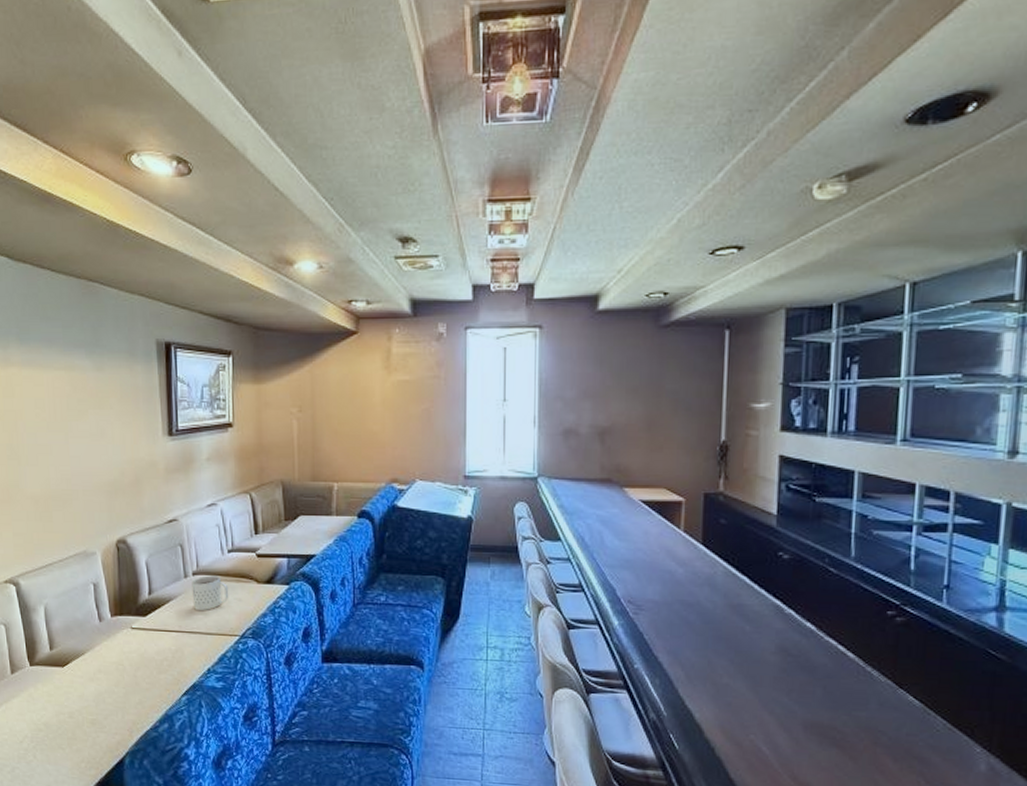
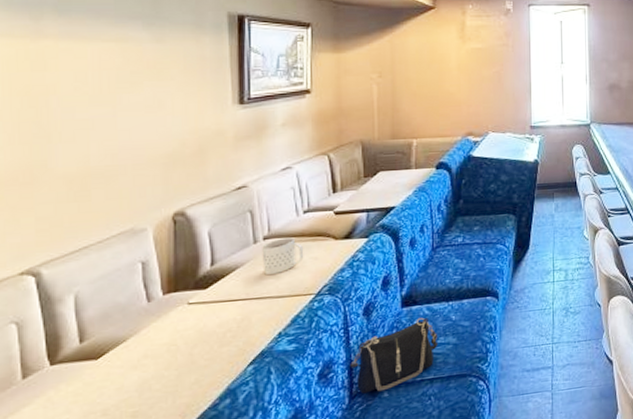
handbag: none [273,676,359,745] -> present [350,317,439,394]

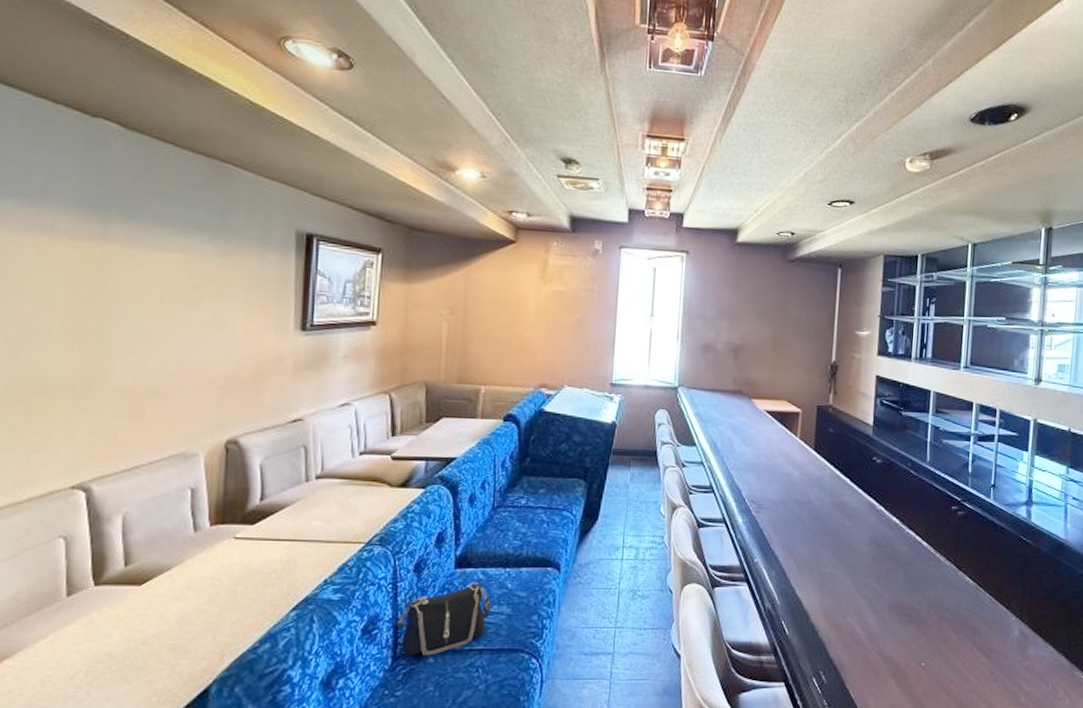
mug: present [262,237,304,276] -> none [313,479,357,518]

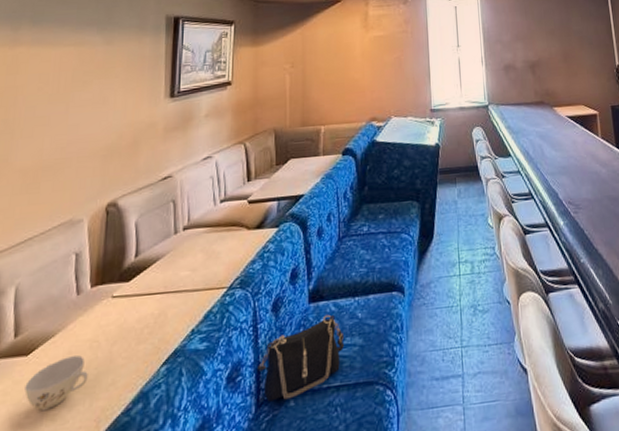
teacup: none [139,591,210,640] -> present [24,355,88,412]

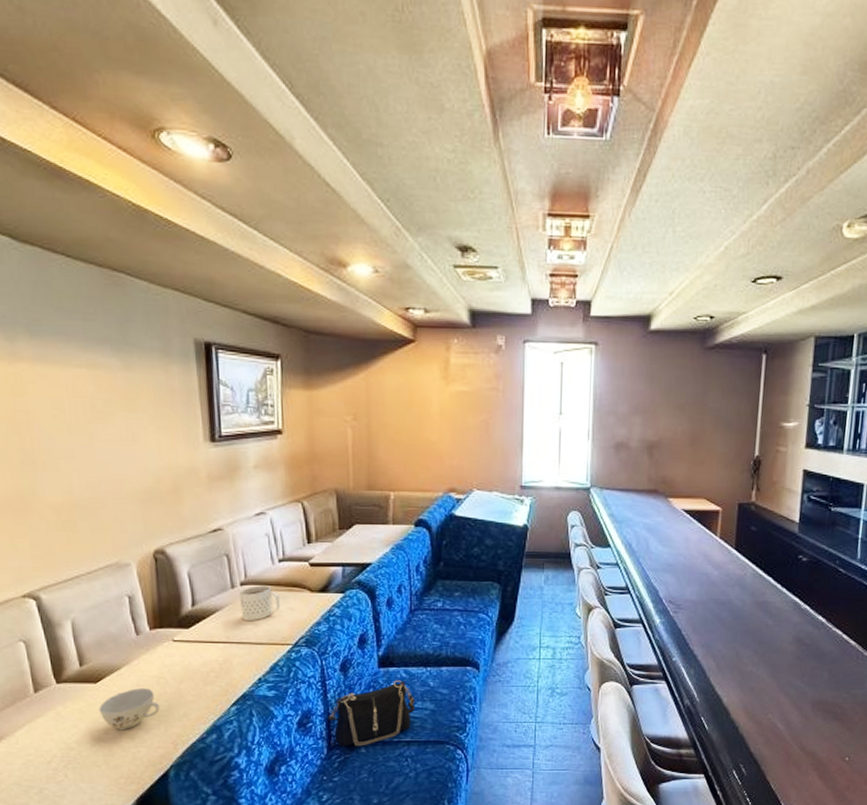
mug: none [181,227,219,268] -> present [239,585,281,622]

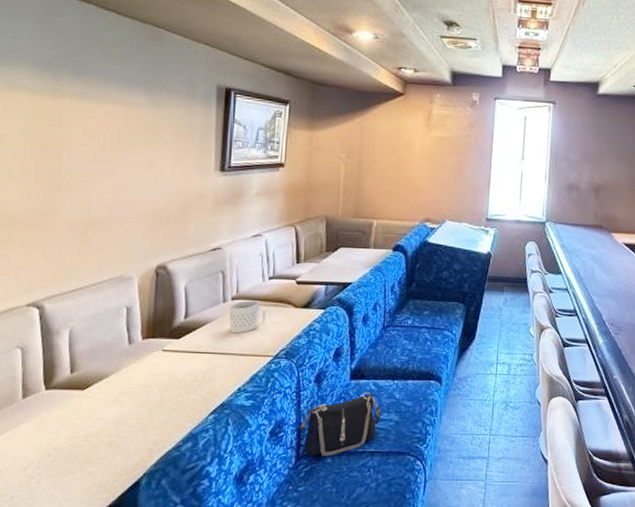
teacup: present [99,688,160,731] -> none [82,396,141,438]

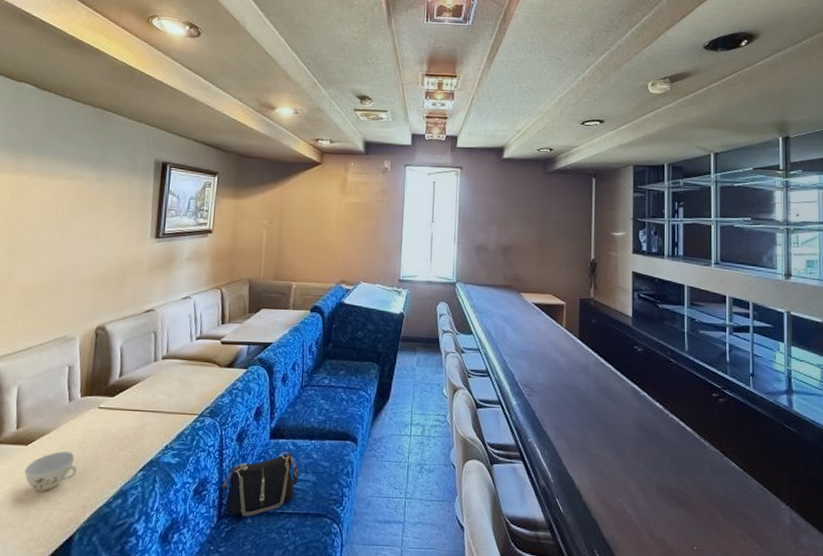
teacup: none [82,396,141,438] -> present [24,451,77,492]
mug: present [229,300,267,334] -> none [159,360,194,392]

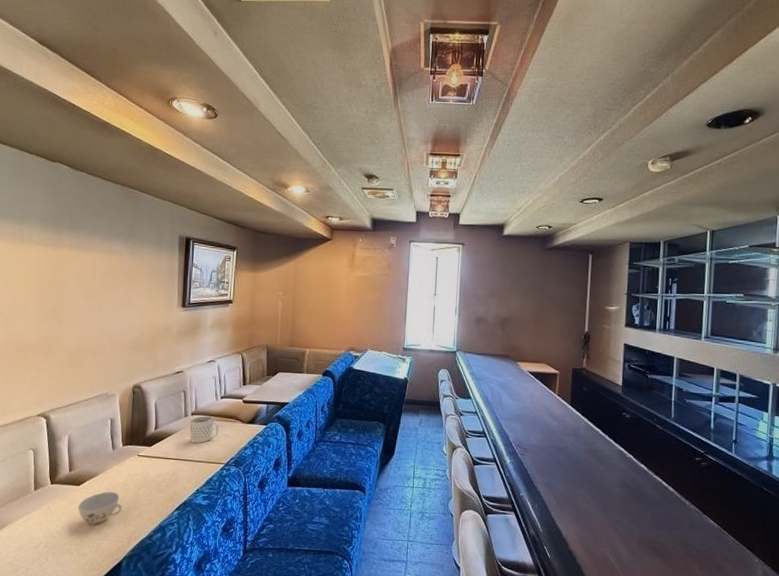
mug: none [159,360,194,392] -> present [189,416,219,444]
handbag: present [221,451,299,517] -> none [246,497,314,552]

